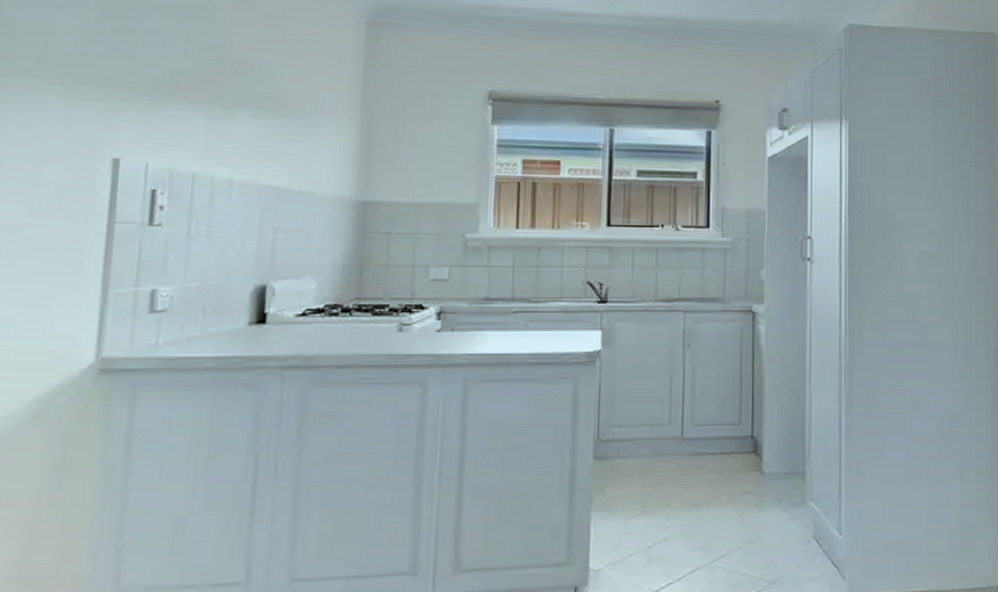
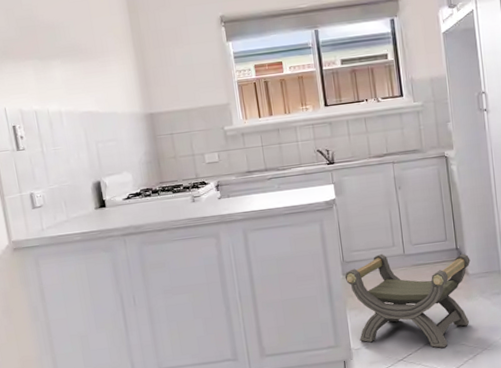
stool: none [596,434,768,578] -> present [344,254,471,349]

